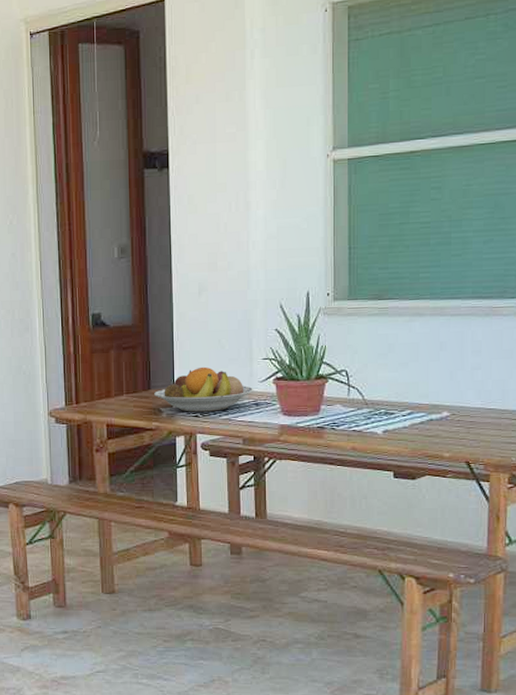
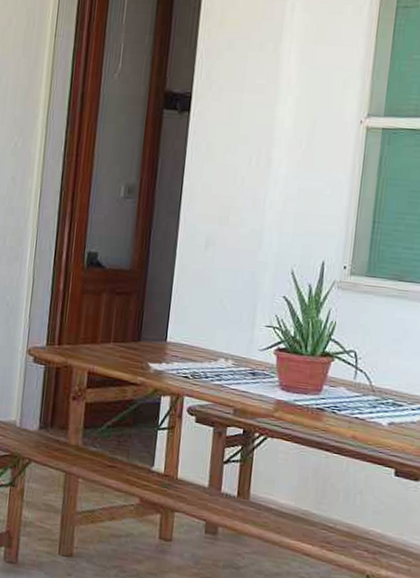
fruit bowl: present [154,366,254,412] -> none [144,325,253,375]

